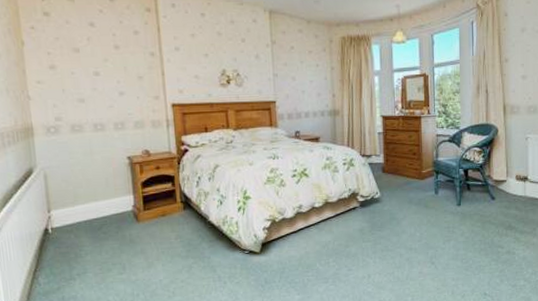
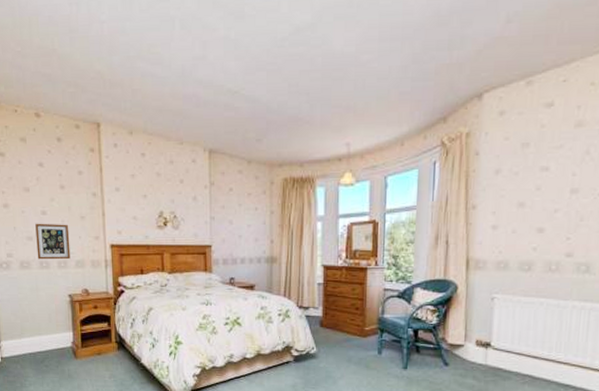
picture frame: none [87,84,129,122] -> present [35,223,71,260]

